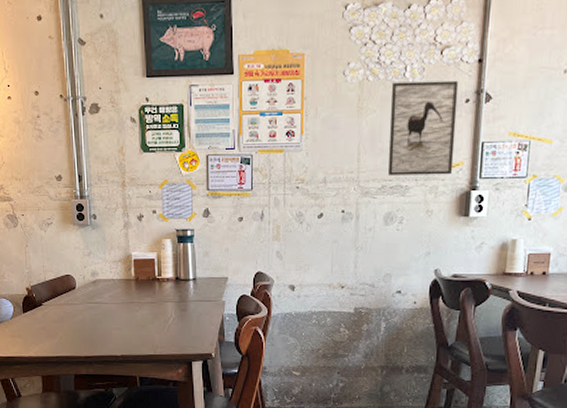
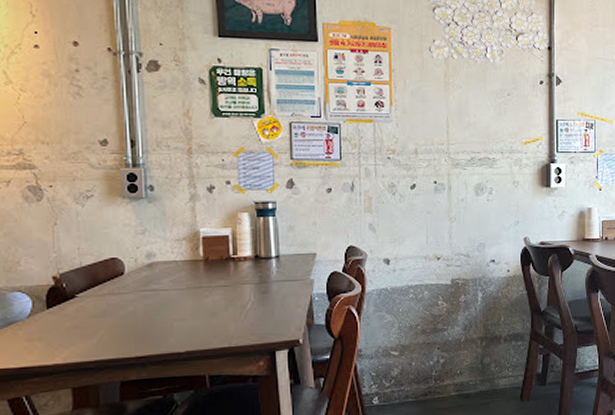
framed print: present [388,80,459,176] -> none [474,61,534,148]

